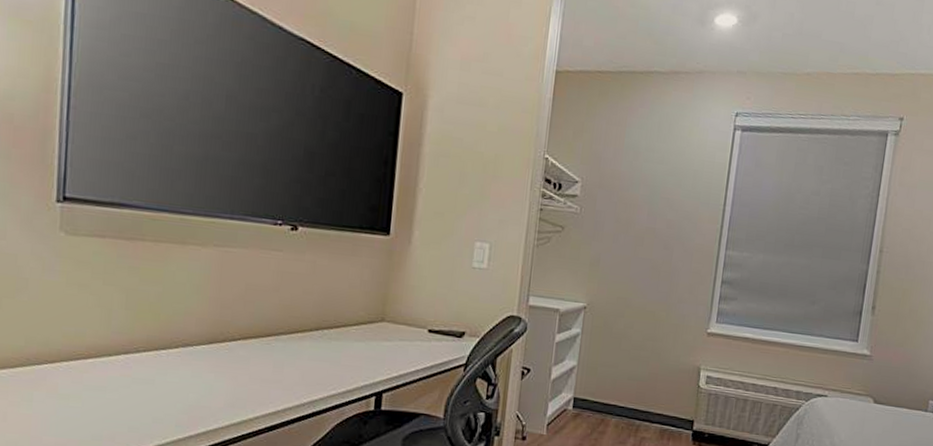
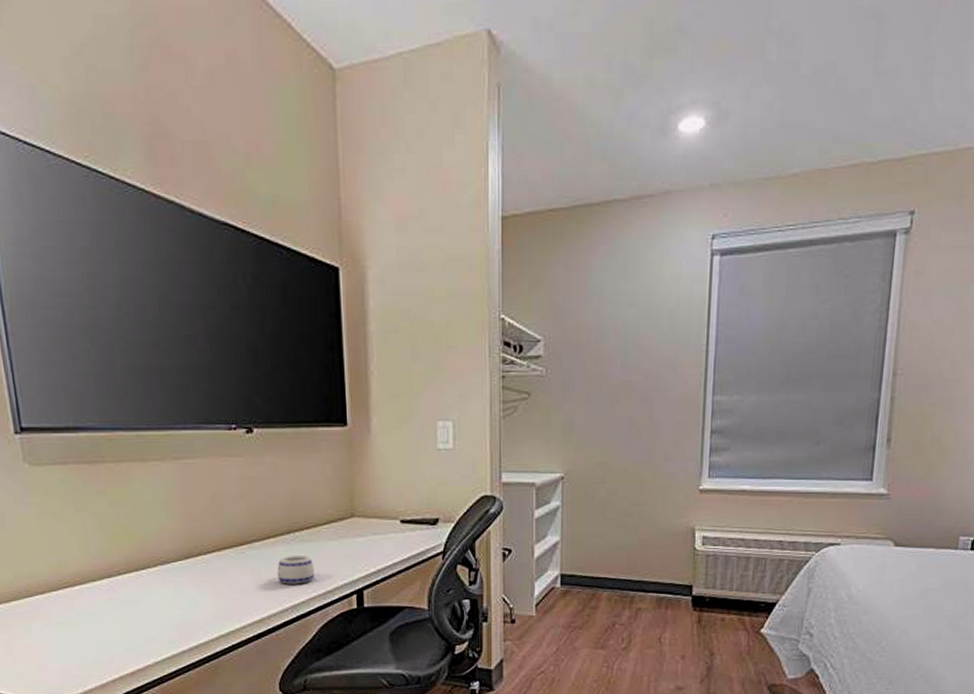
mug: none [299,352,338,381] -> present [277,556,315,584]

